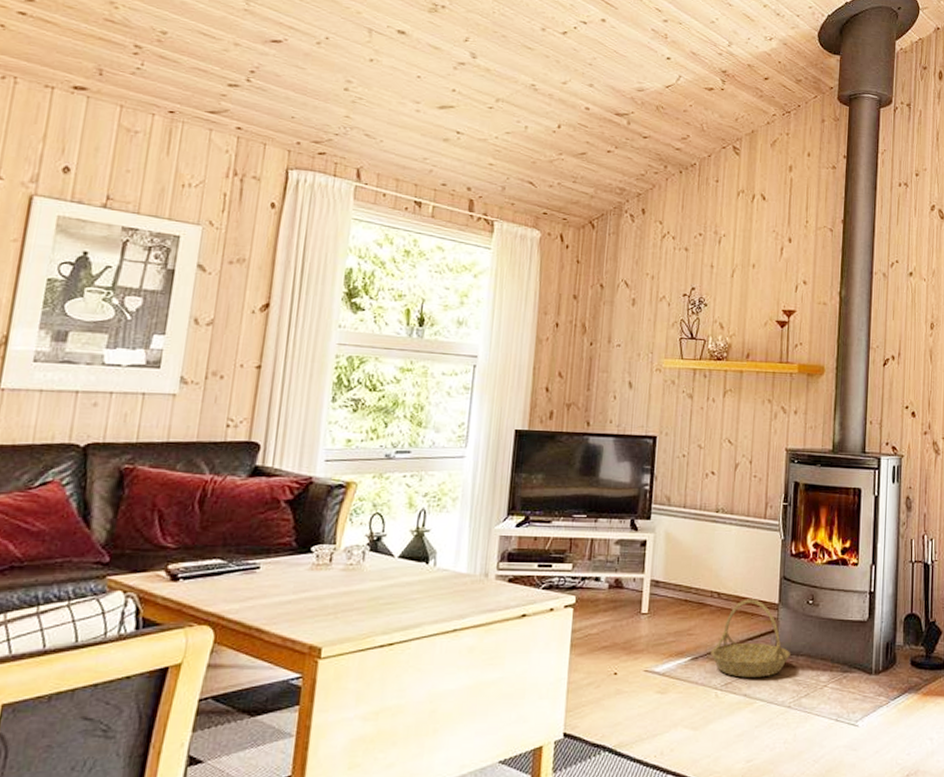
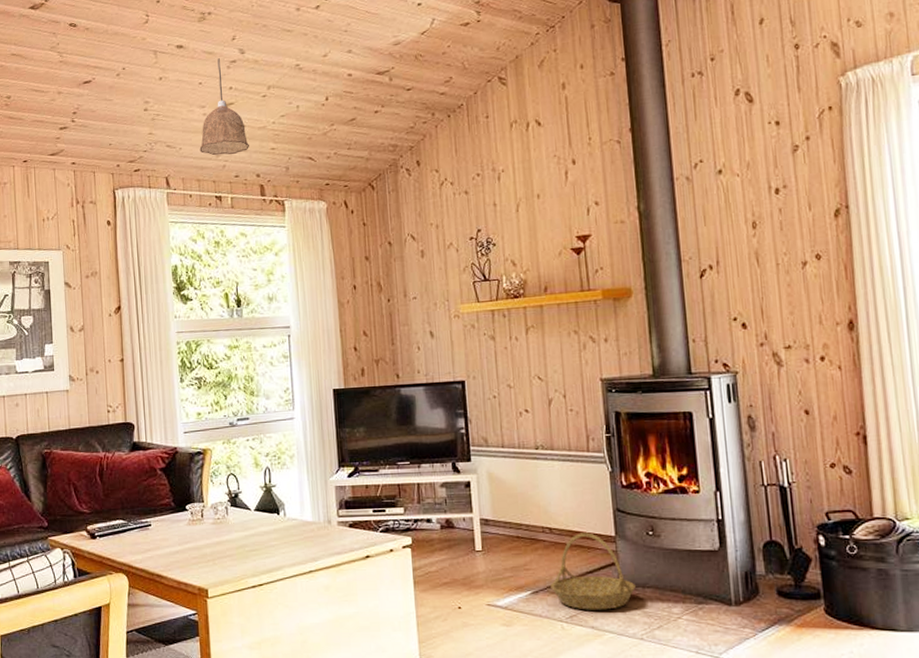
pendant lamp: none [404,56,464,161] -> present [199,58,249,156]

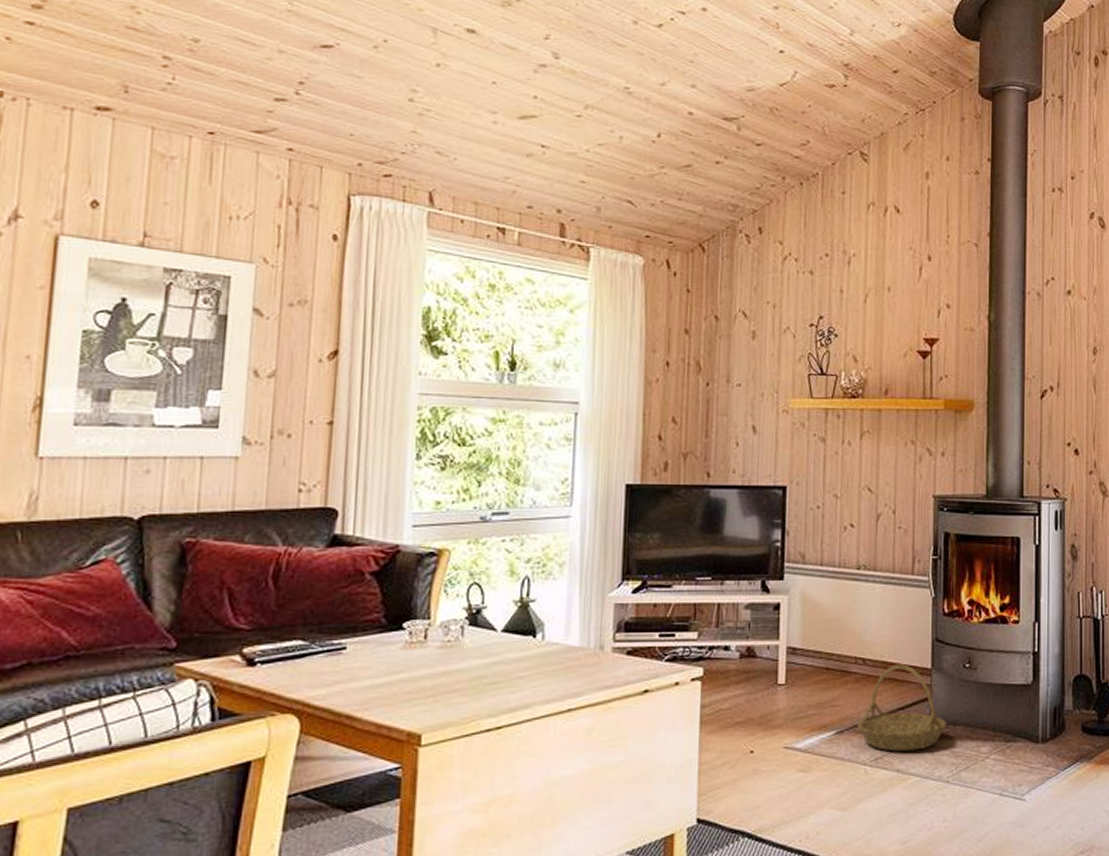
pendant lamp: present [199,58,249,156] -> none [482,57,551,180]

